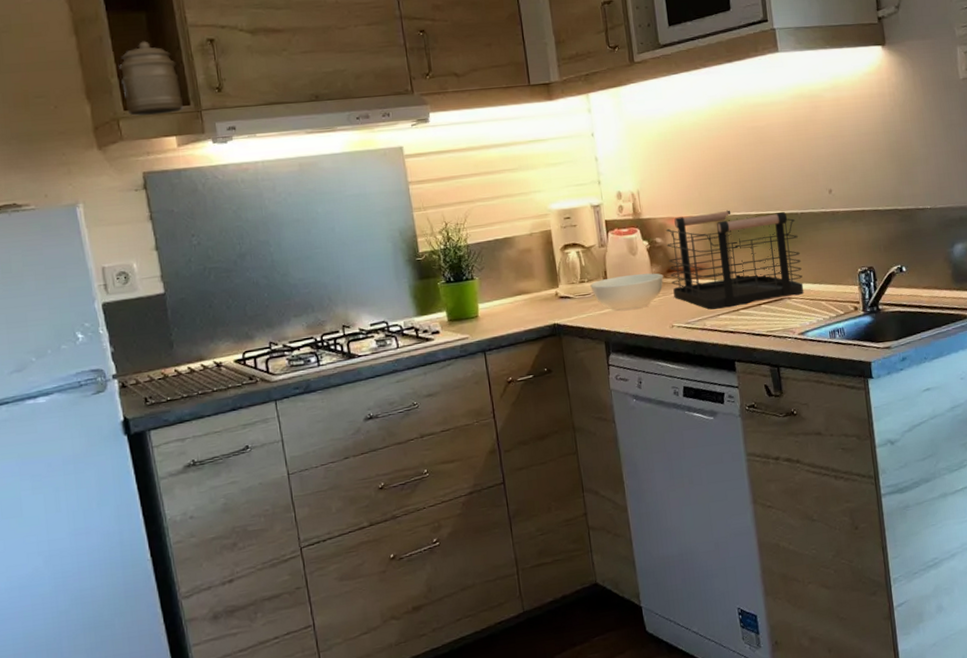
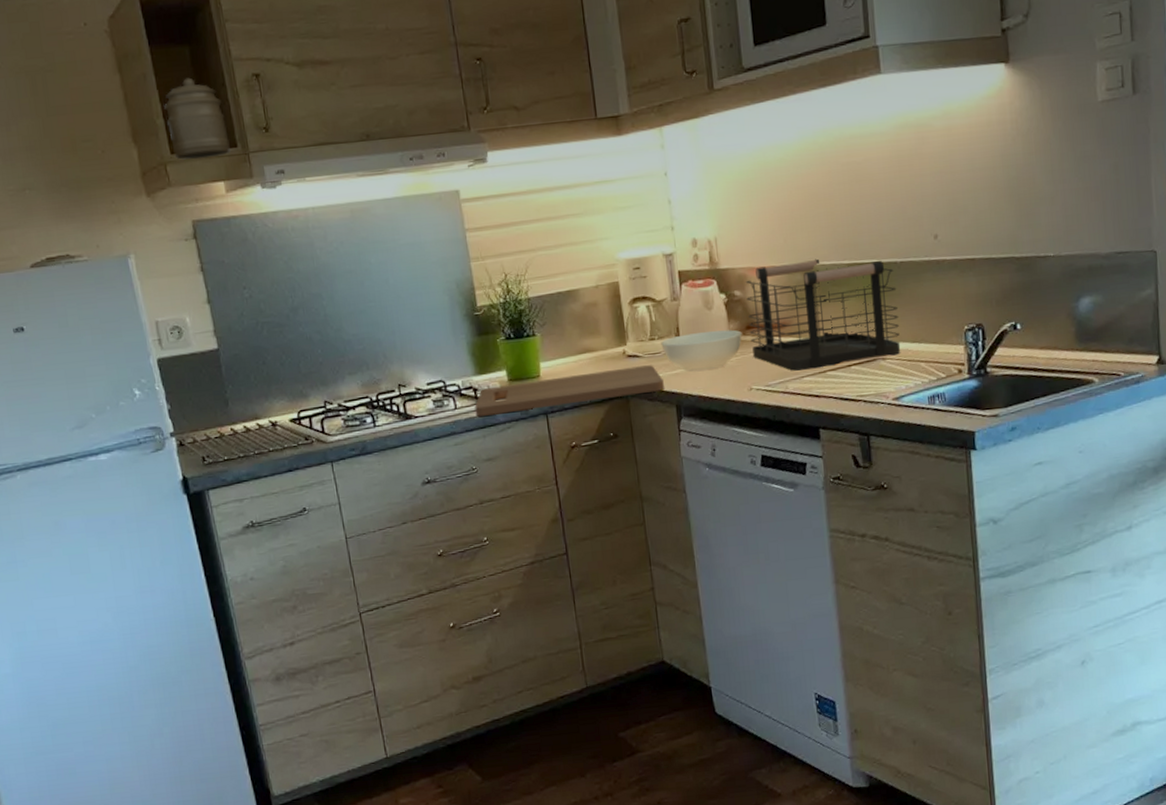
cutting board: none [416,305,594,355] -> present [474,365,664,416]

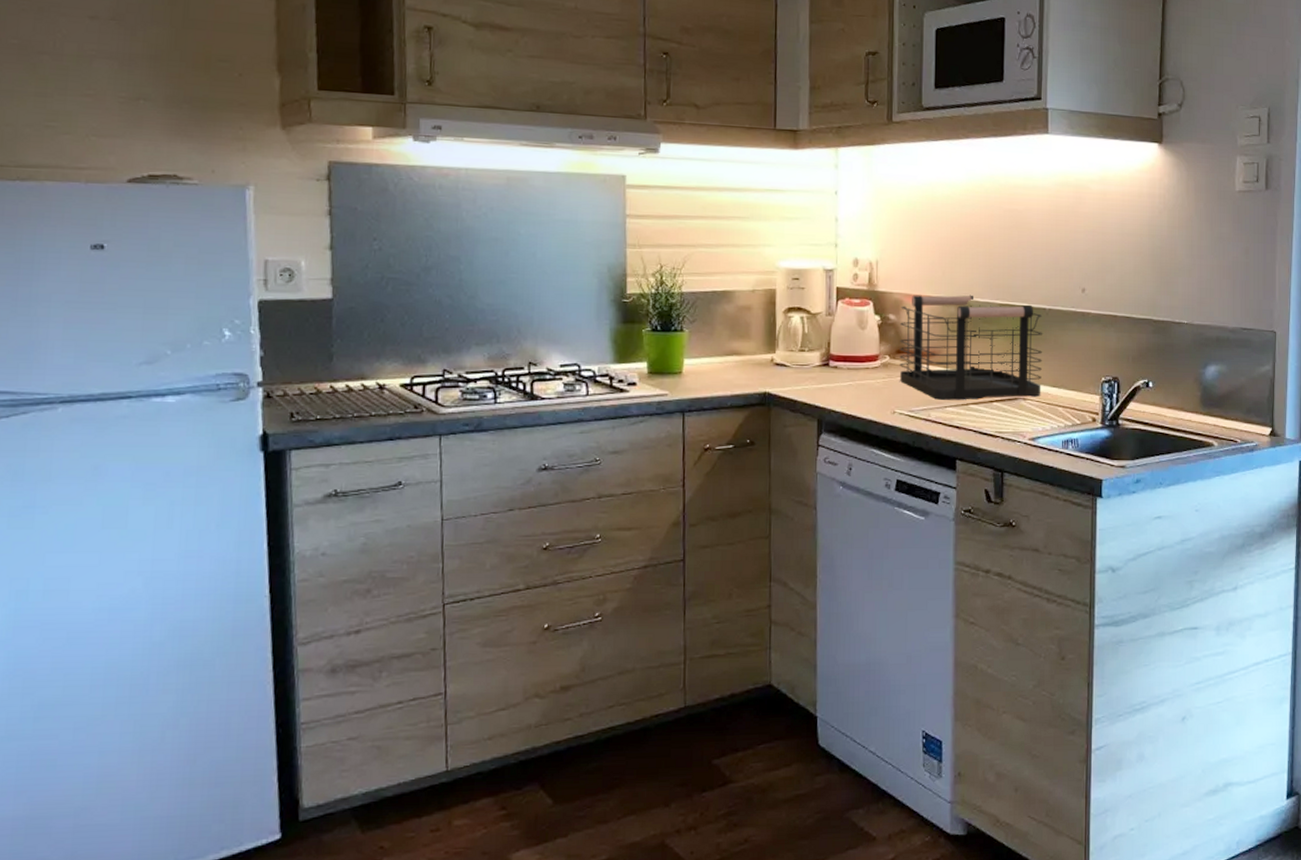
jar: present [164,77,231,160] -> none [320,17,387,101]
cutting board: present [474,365,664,416] -> none [608,375,808,407]
bowl: present [661,329,743,372] -> none [810,349,892,389]

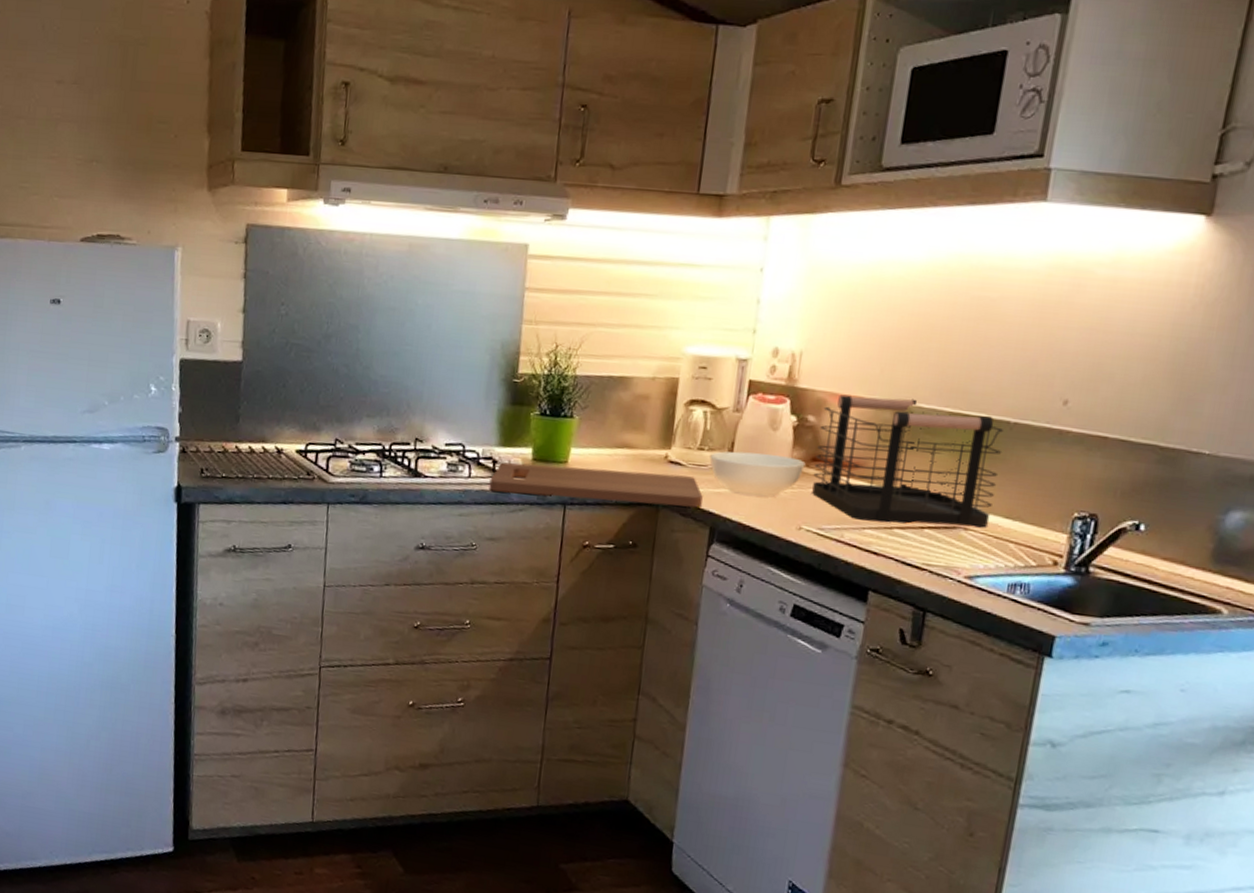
cutting board: none [608,375,808,407] -> present [489,462,703,508]
bowl: none [810,349,892,389] -> present [709,451,806,498]

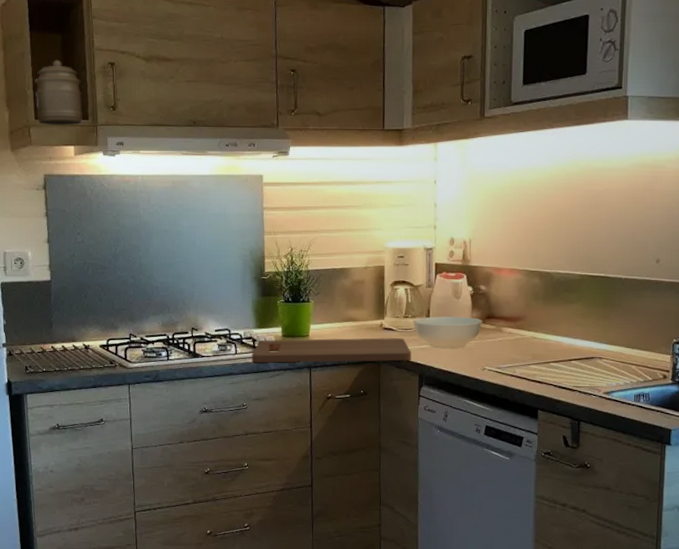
jar: none [244,74,305,162] -> present [35,59,84,126]
dish rack: present [812,394,1004,528] -> none [489,267,619,359]

